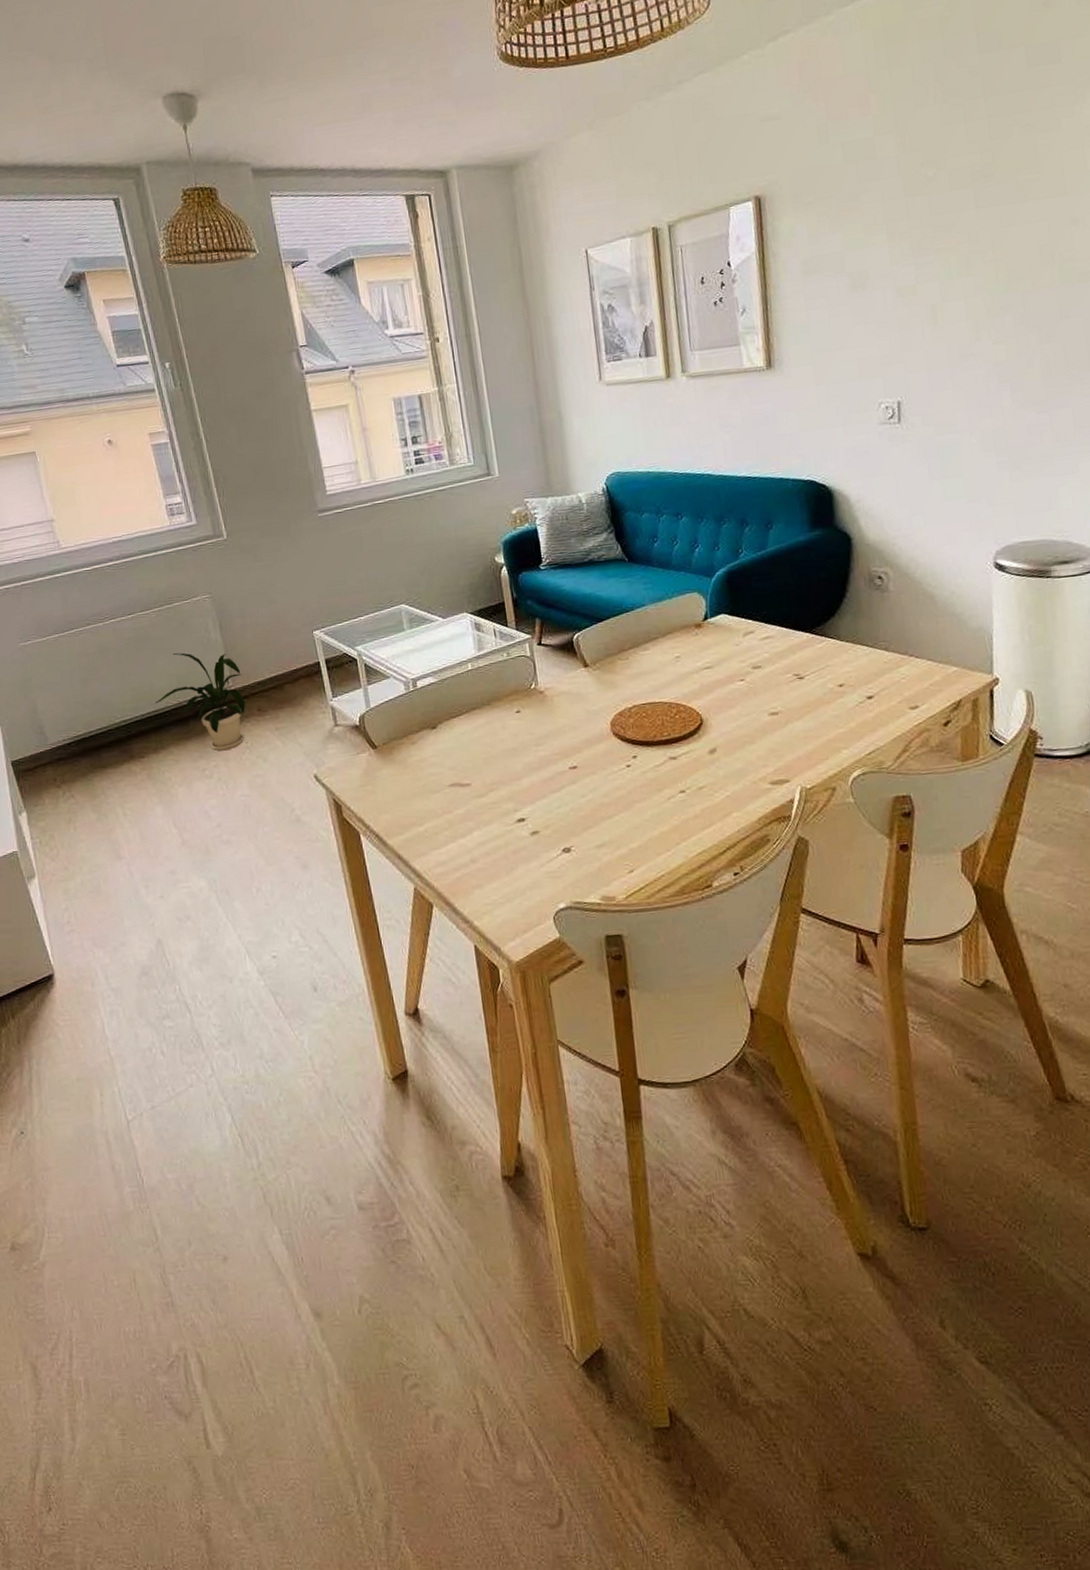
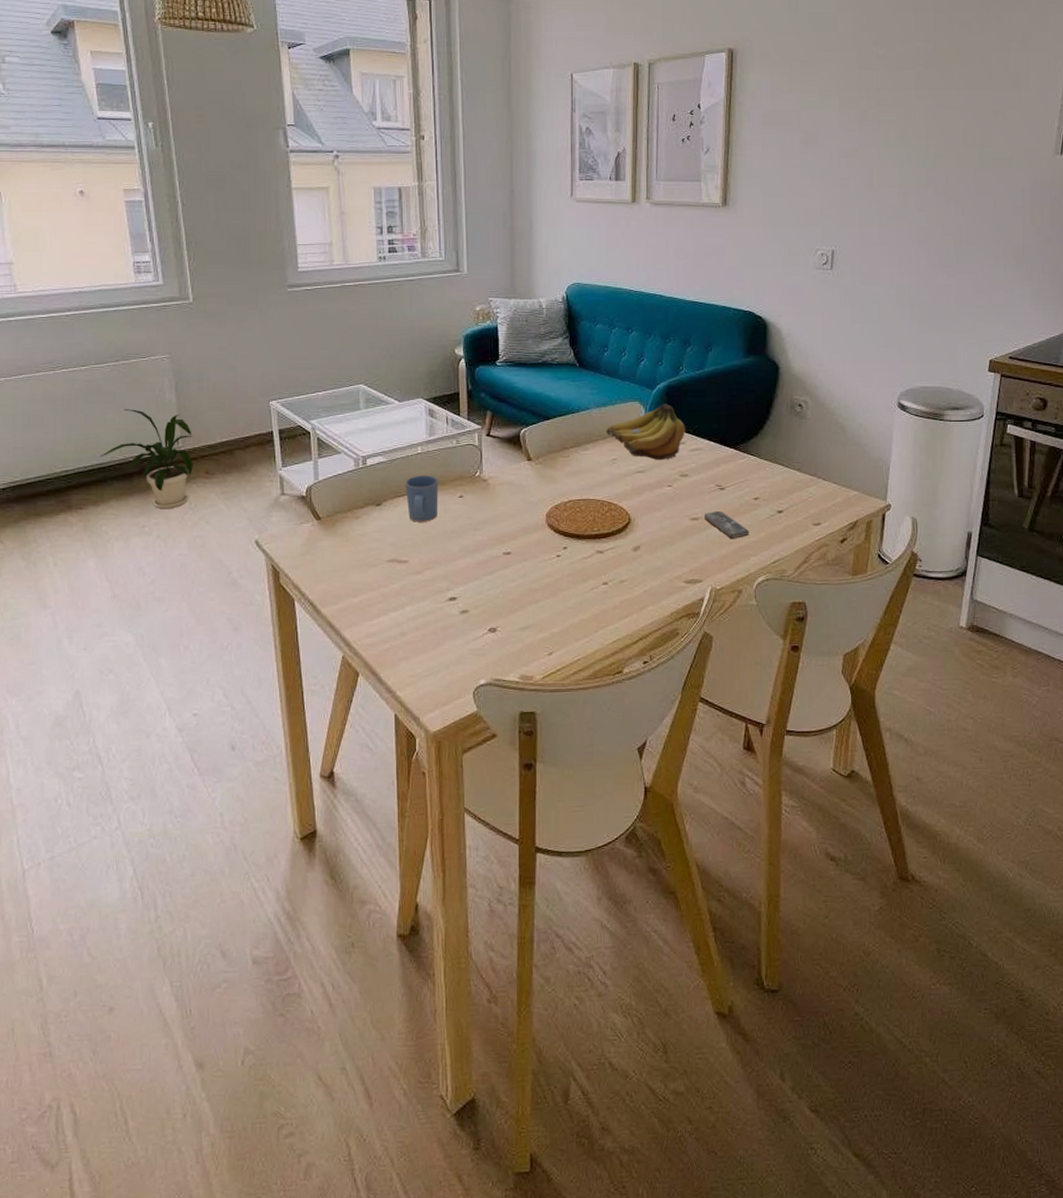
mug: none [459,692,496,743] -> present [406,475,438,522]
fruit: none [664,591,753,654] -> present [605,404,685,461]
mobile phone: none [783,702,837,733] -> present [704,510,749,540]

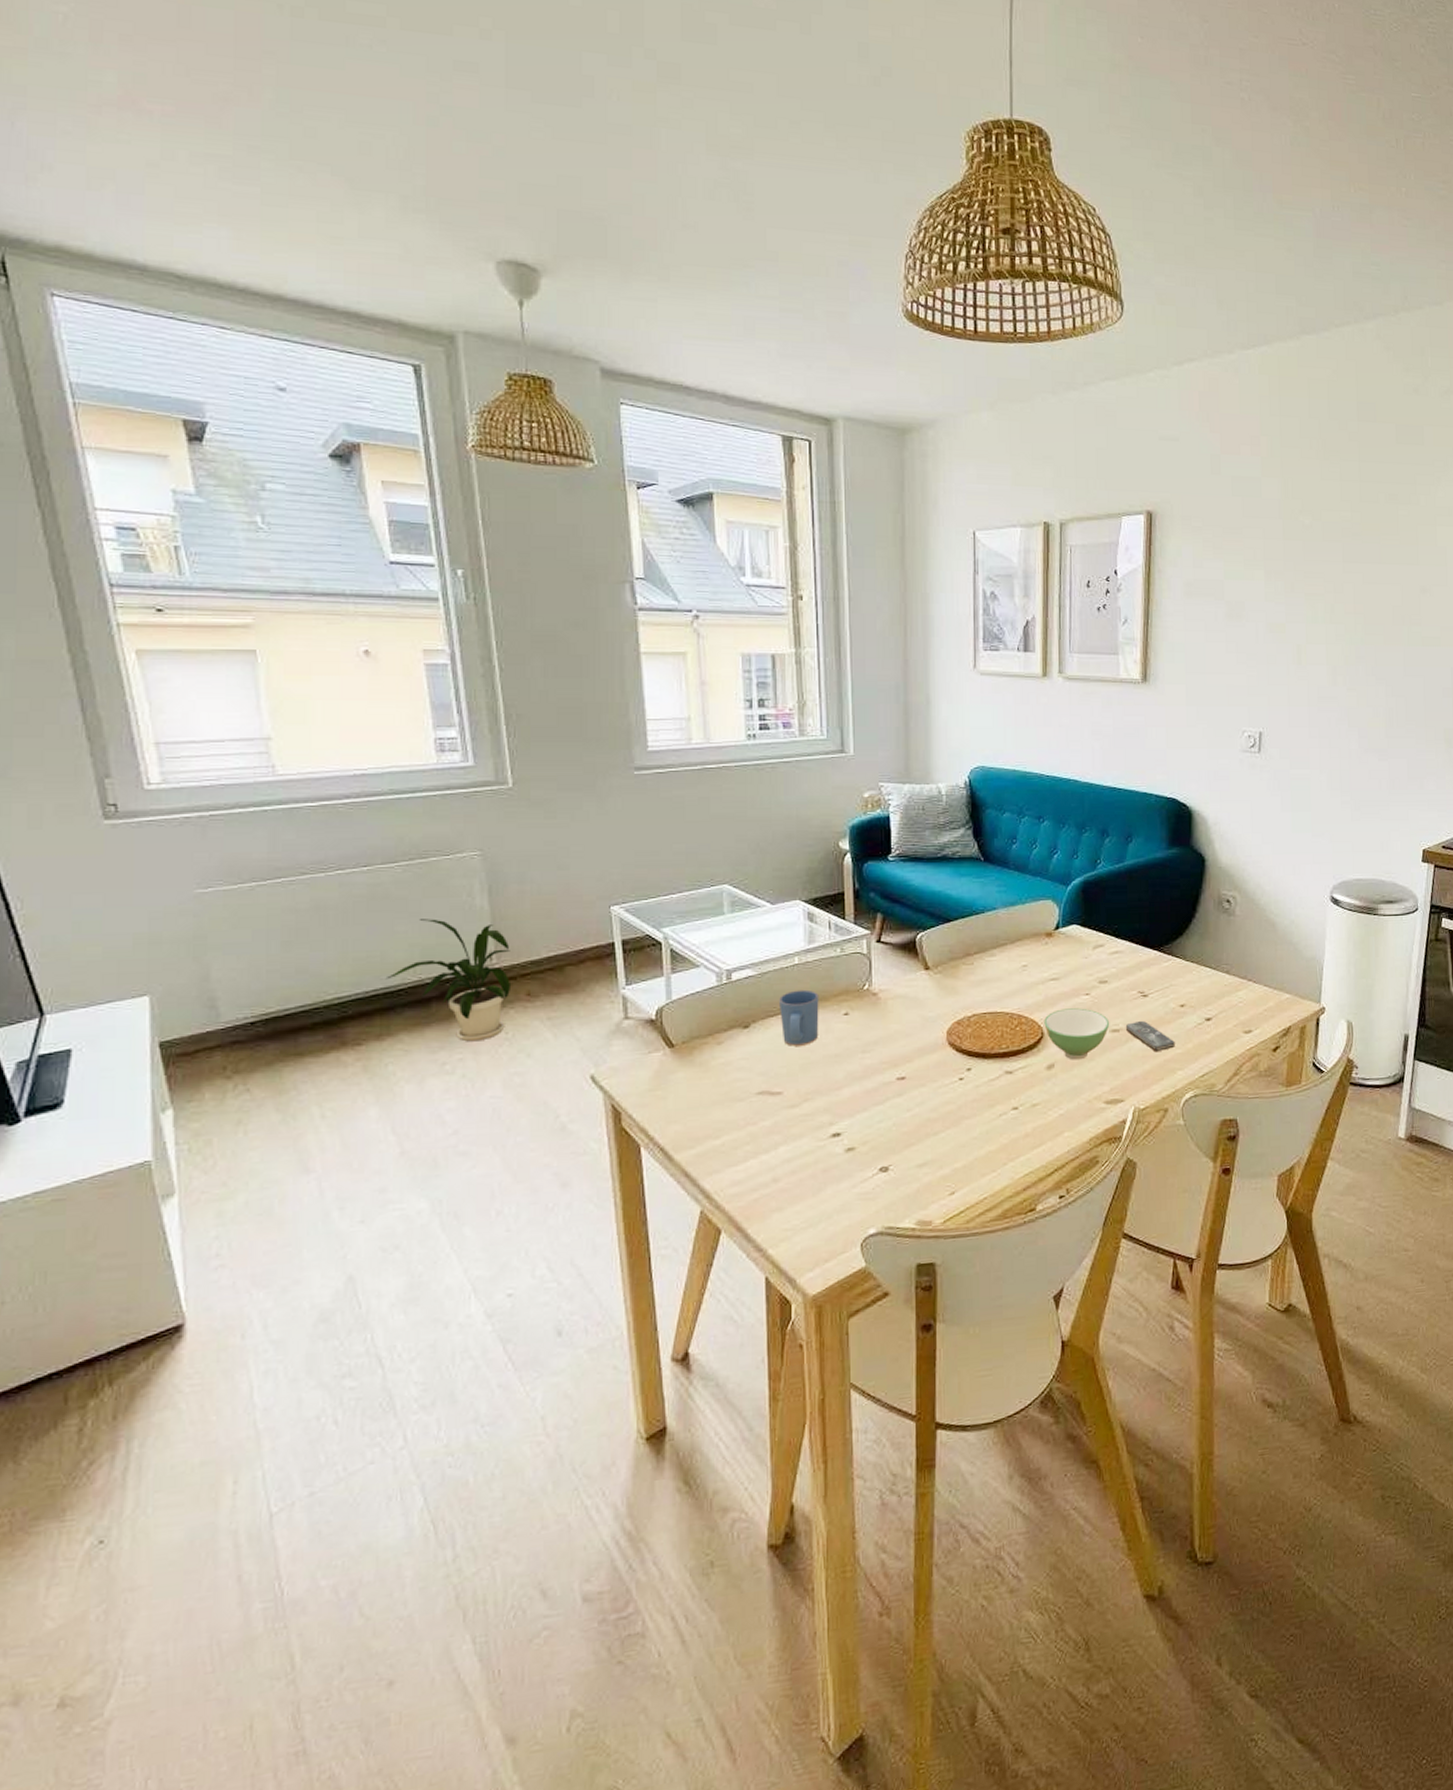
fruit: present [605,404,685,461] -> none [1014,902,1104,966]
bowl: none [631,498,690,544] -> present [1044,1008,1110,1060]

